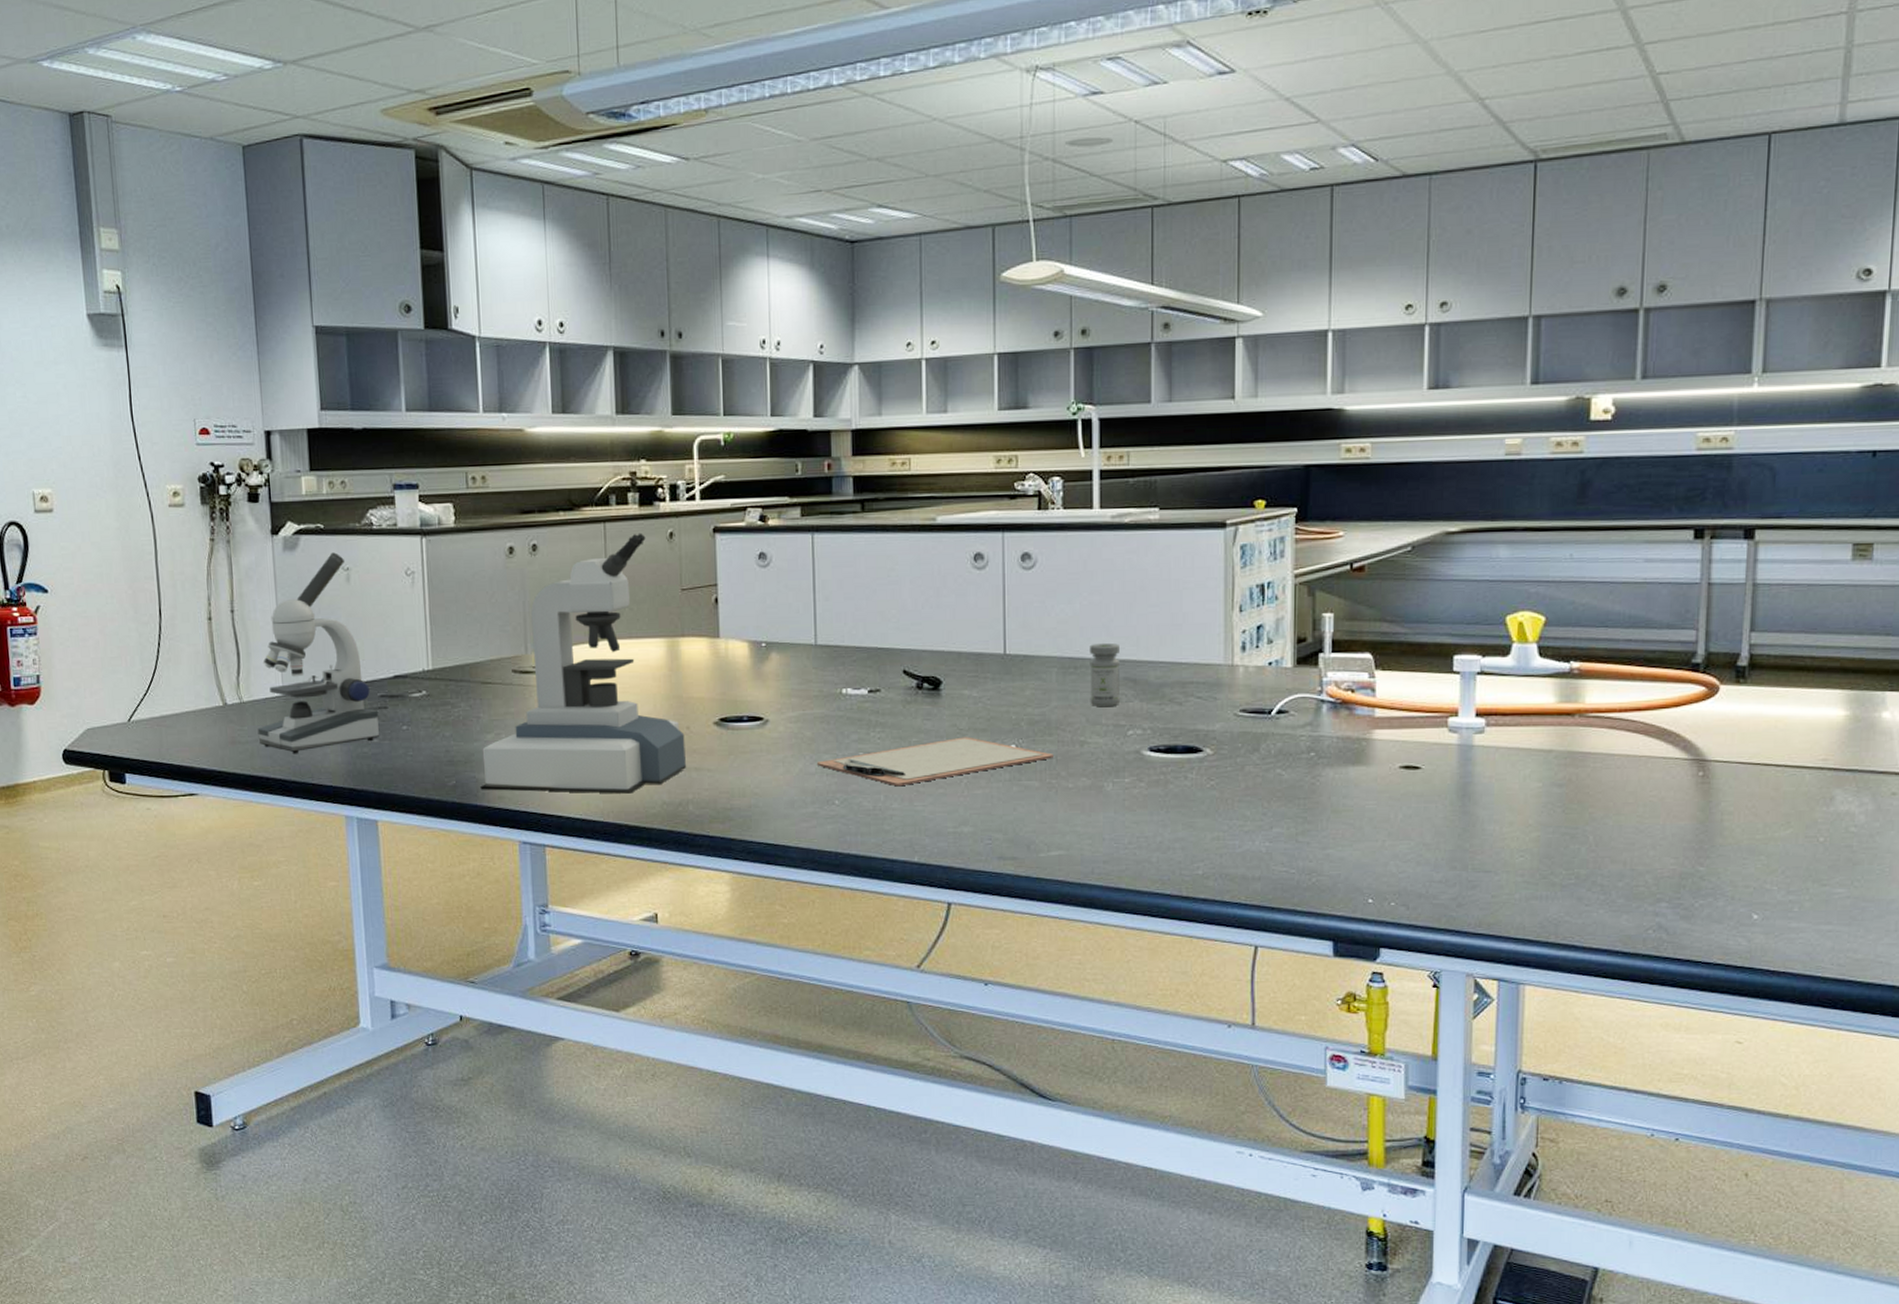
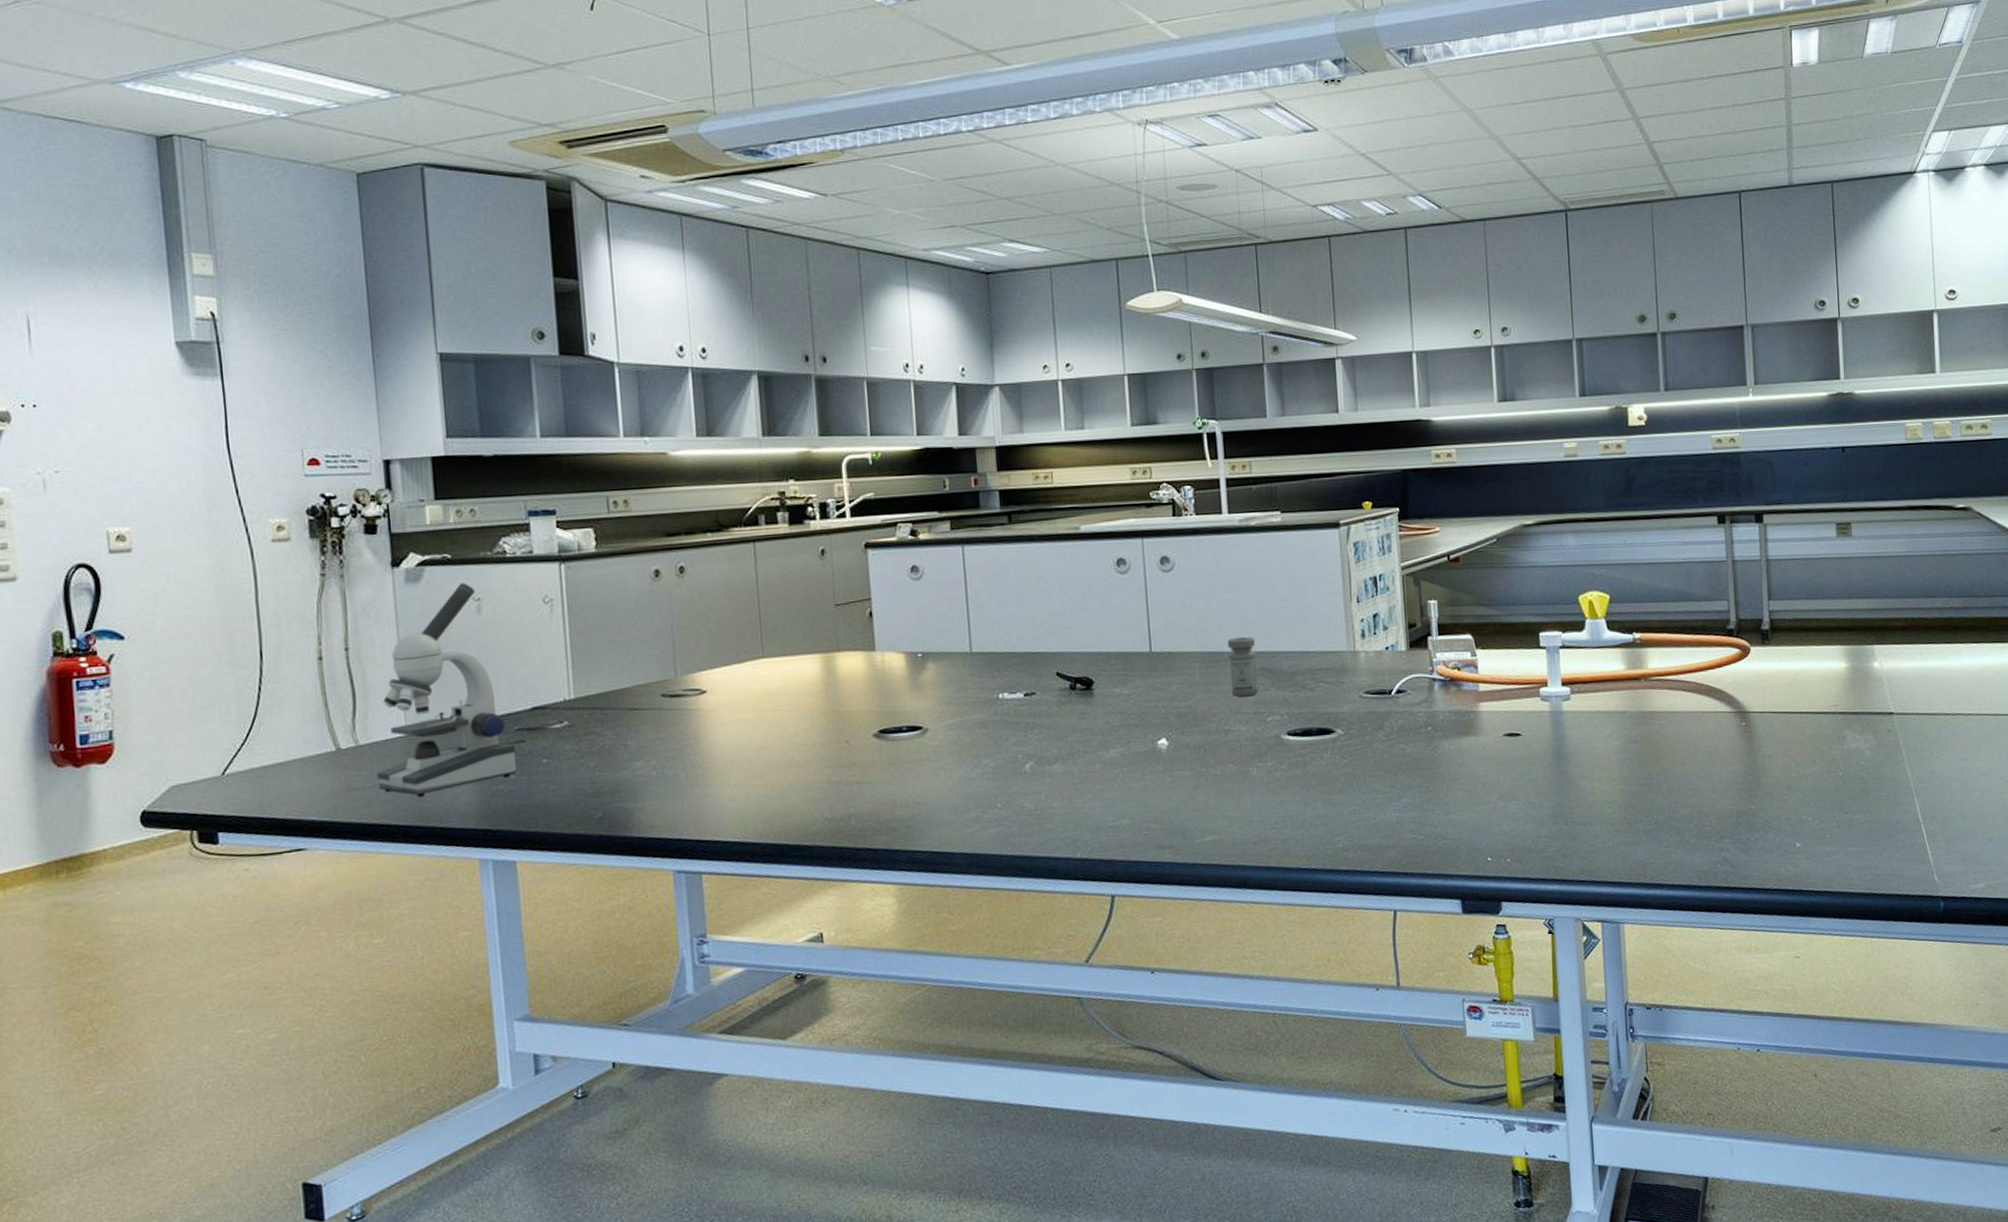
microscope: present [480,532,686,794] -> none [630,551,846,821]
clipboard: present [816,737,1053,787] -> none [977,732,1201,786]

